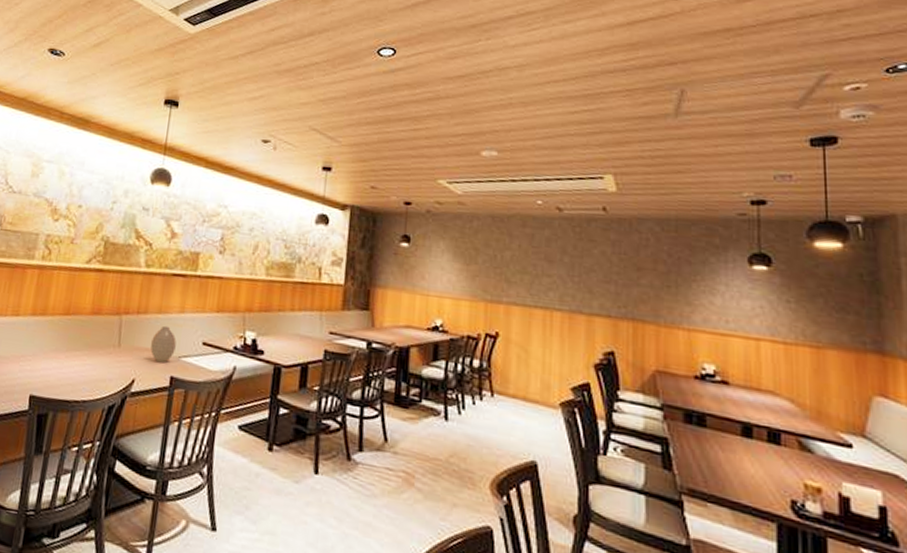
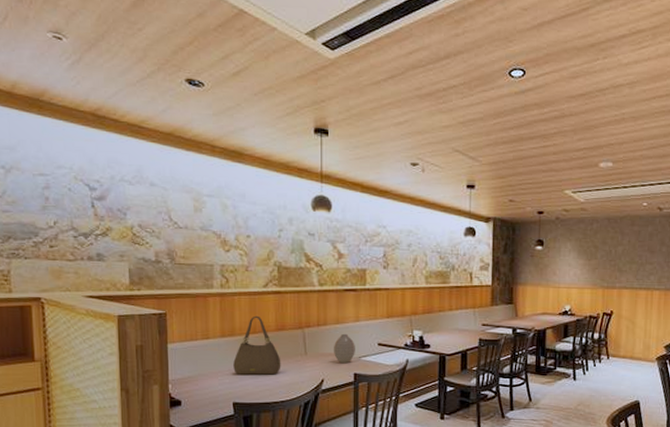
handbag: none [37,294,91,367] -> present [233,315,281,375]

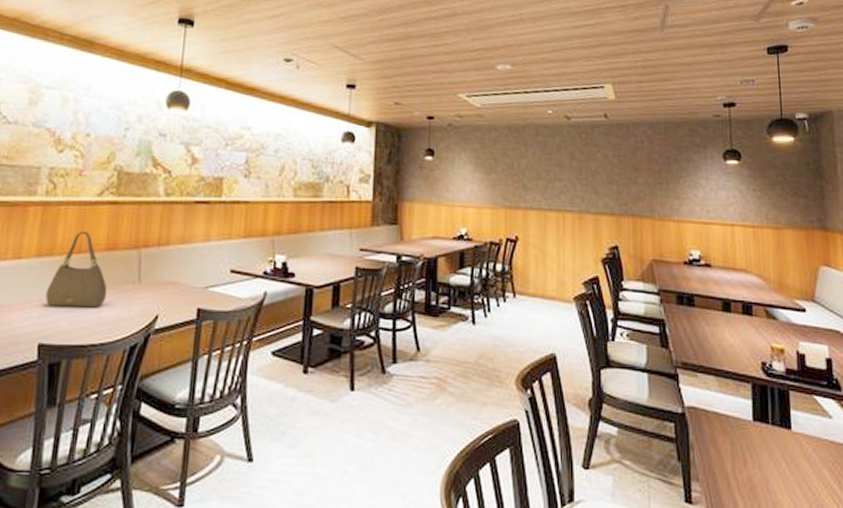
vase: present [333,333,355,364] -> none [173,256,202,296]

